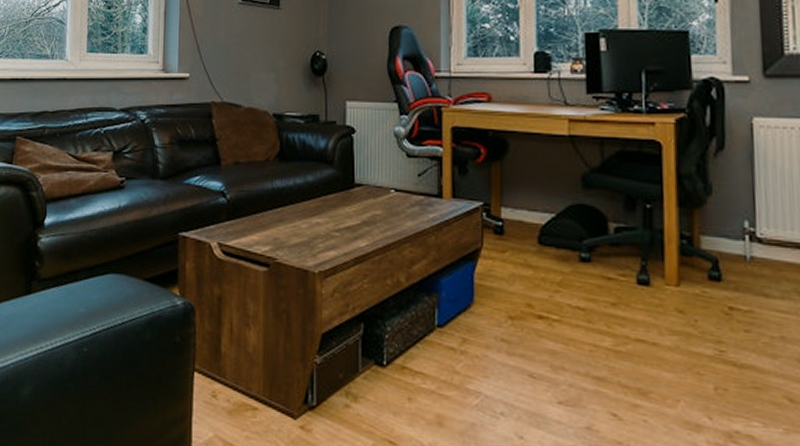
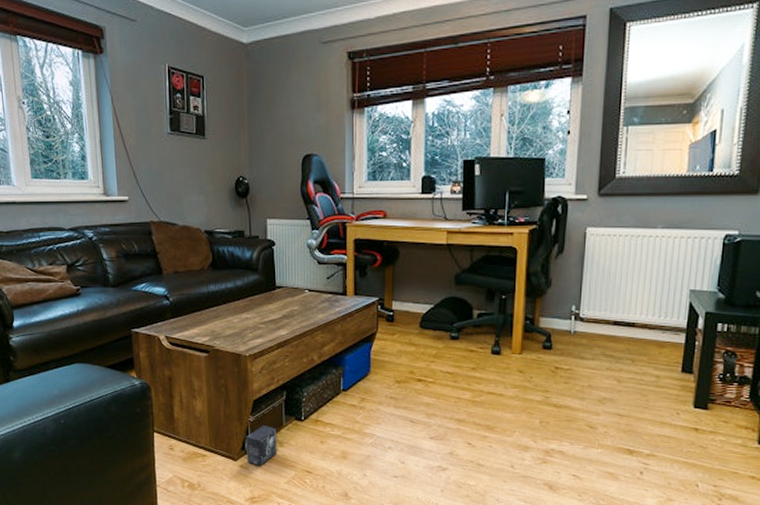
box: none [310,370,350,430] -> present [246,426,277,467]

